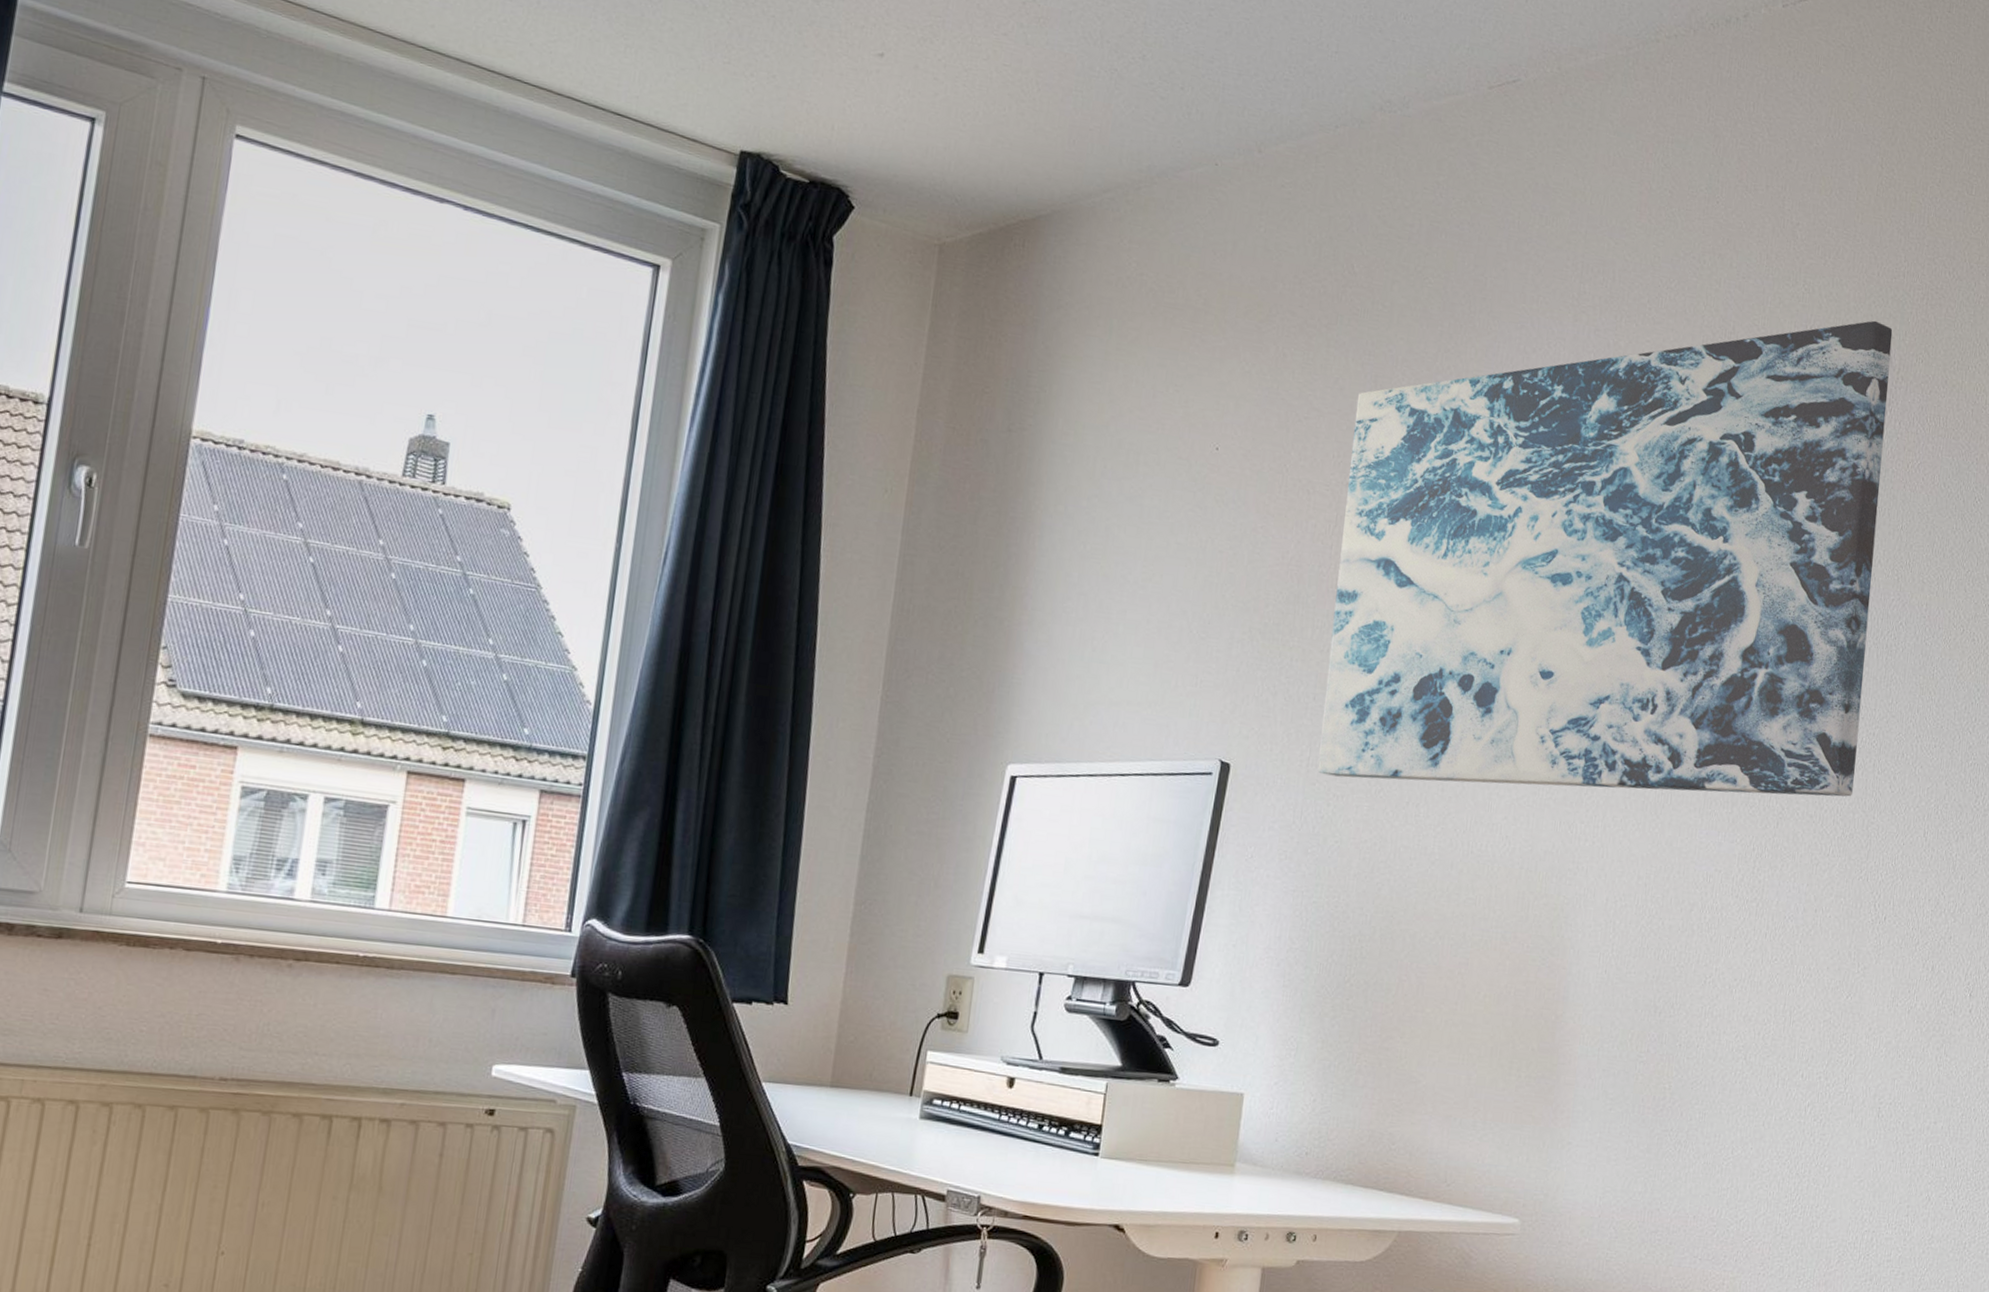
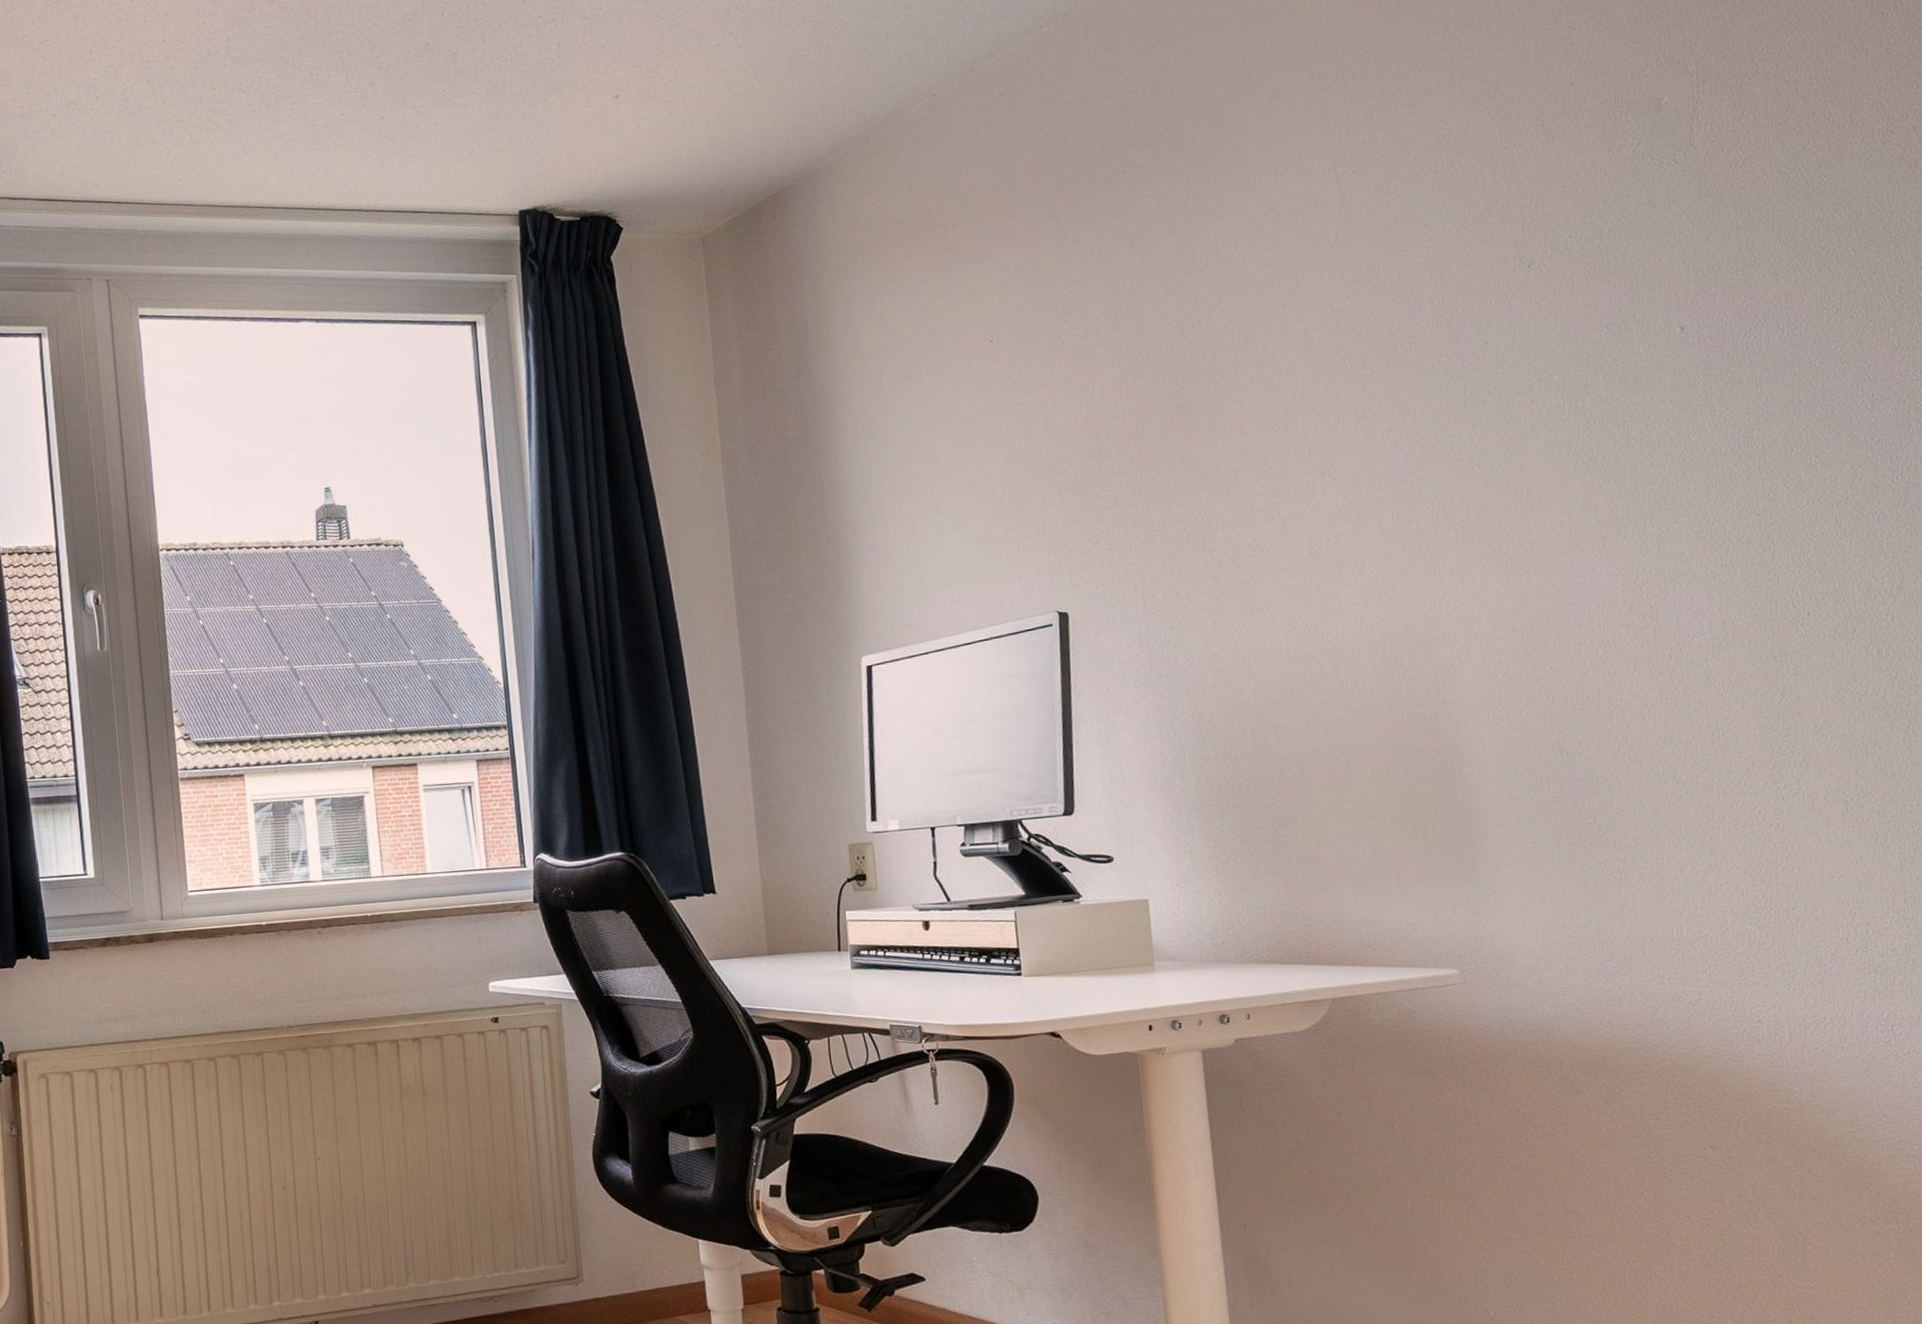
wall art: present [1317,320,1893,797] -> none [1116,34,1741,603]

